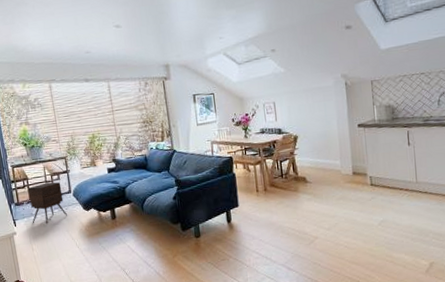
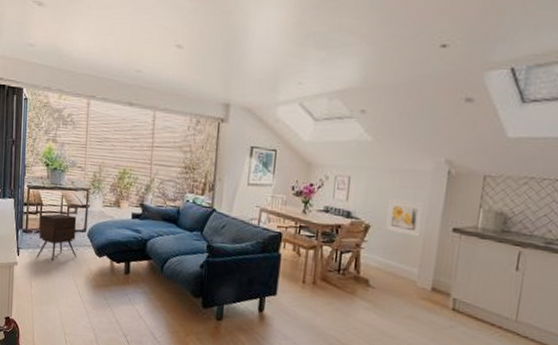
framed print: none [307,110,337,138] -> present [386,198,425,237]

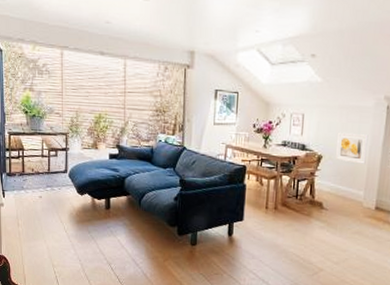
side table: present [36,213,77,261] -> none [21,157,60,201]

